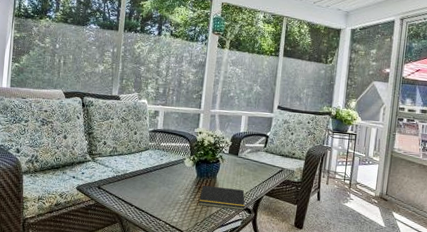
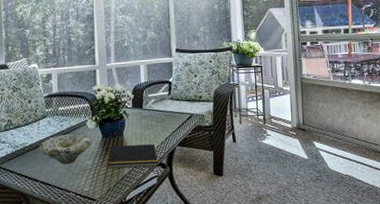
bowl: none [138,168,188,196] -> present [39,134,93,165]

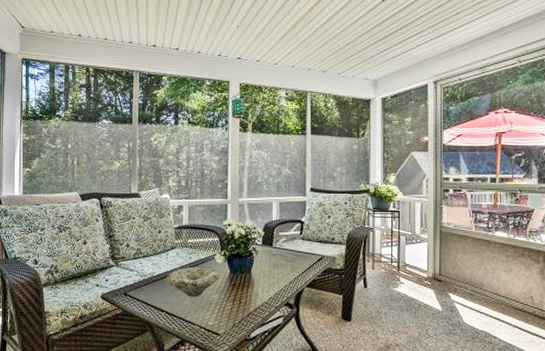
notepad: present [108,144,158,168] -> none [235,282,285,306]

